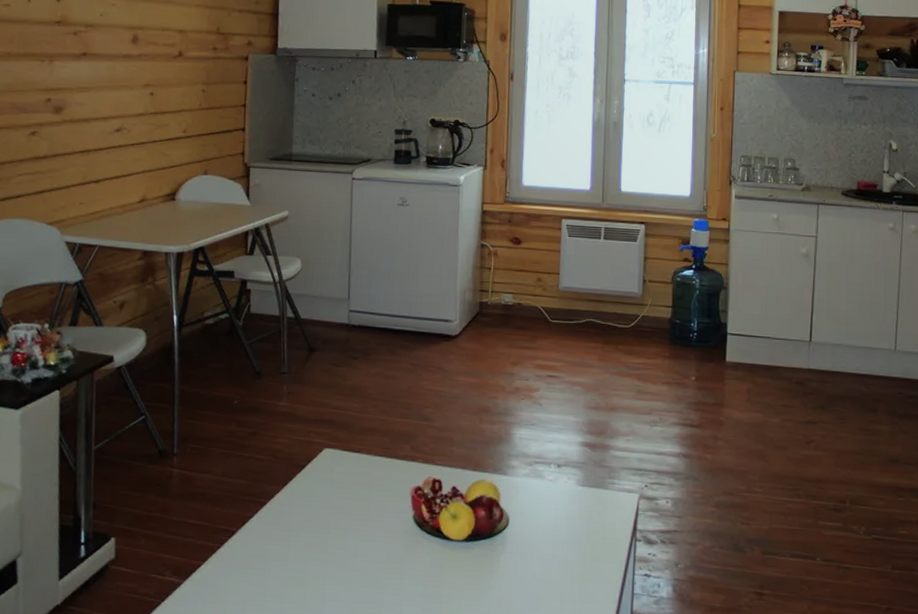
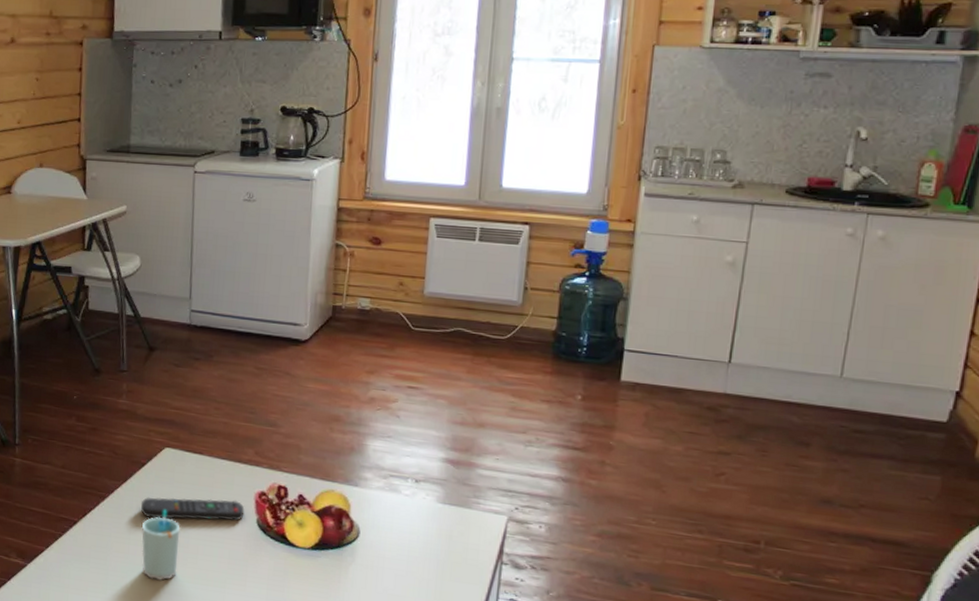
remote control: none [300,496,402,522] -> present [140,496,245,522]
cup: none [300,512,339,588] -> present [141,510,180,582]

